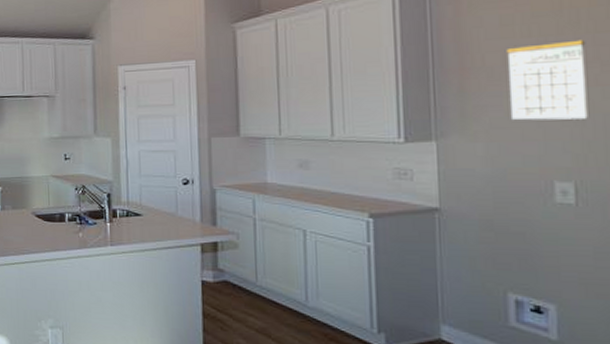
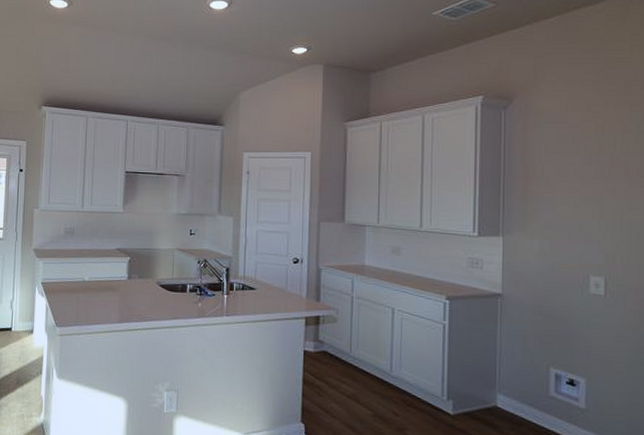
calendar: present [506,39,588,120] -> none [561,159,619,225]

